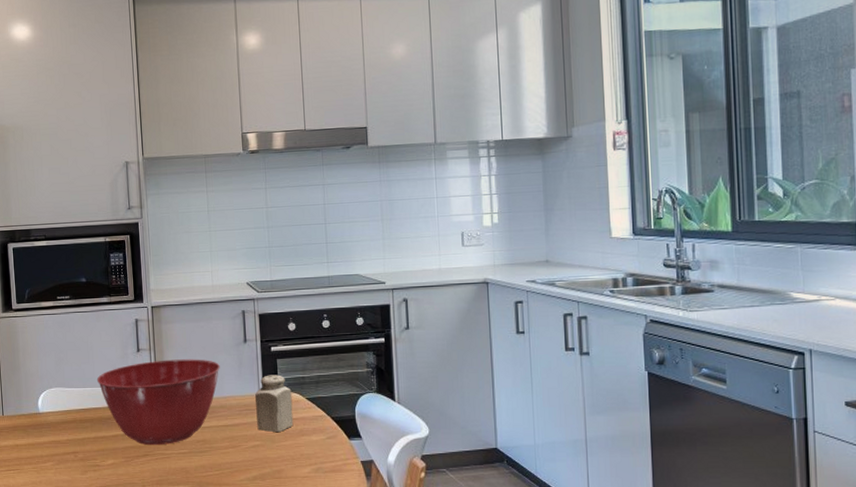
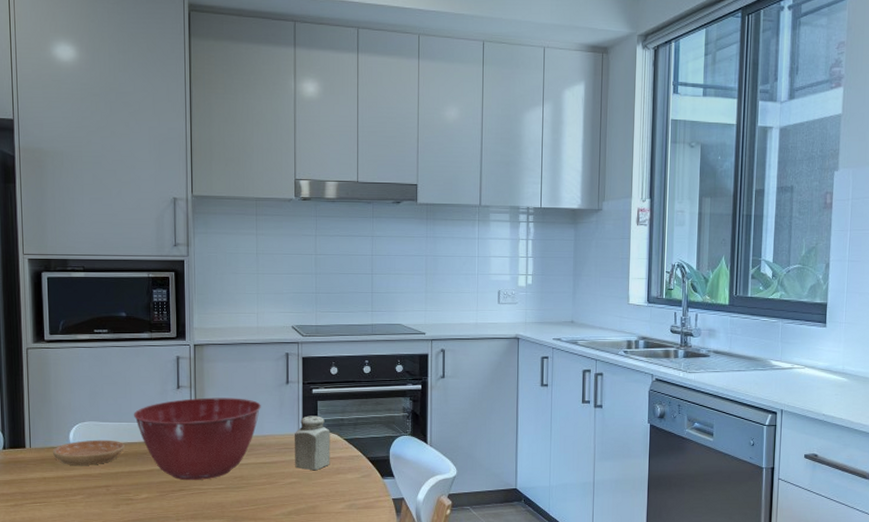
saucer: none [23,405,90,432] -> present [52,439,125,465]

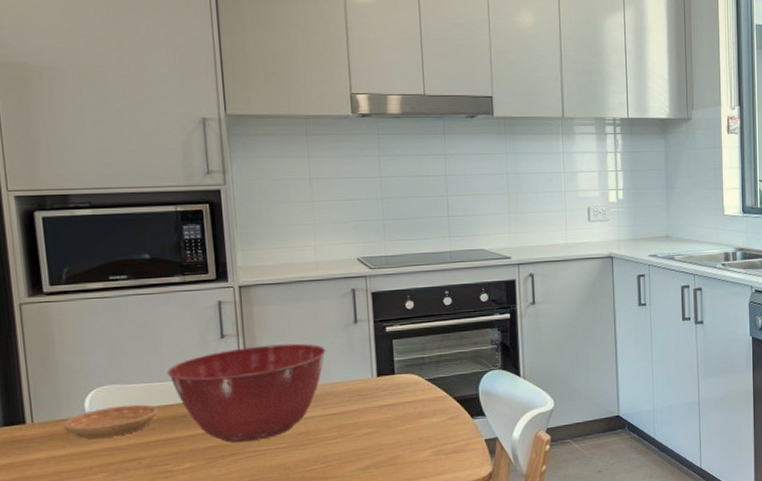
salt shaker: present [295,416,330,470] -> none [368,356,412,417]

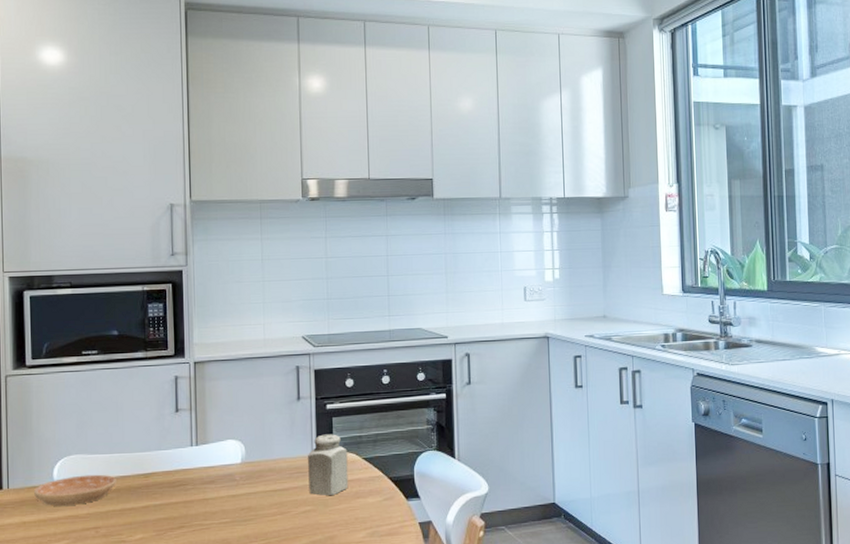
mixing bowl: present [166,343,326,443] -> none [126,419,270,516]
salt shaker: none [368,356,412,417] -> present [308,434,349,495]

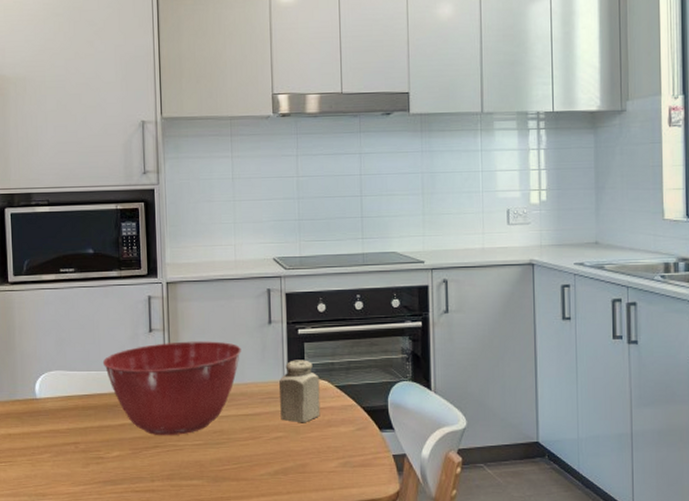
saucer: present [33,474,116,506] -> none [17,391,94,420]
mixing bowl: none [126,419,270,516] -> present [102,341,241,436]

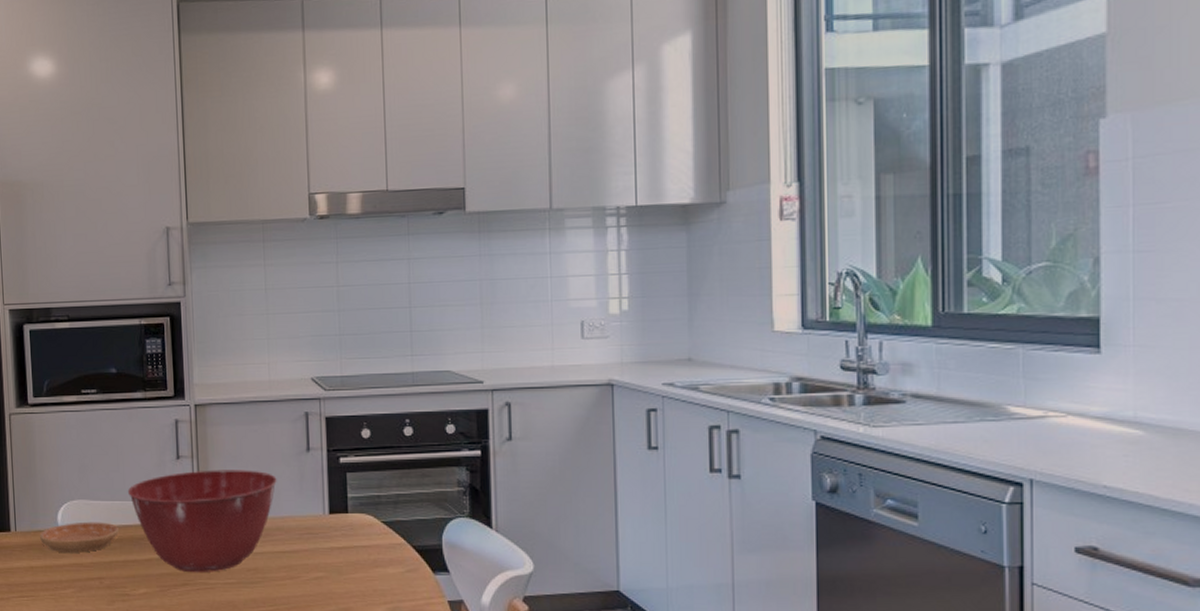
saucer: none [17,391,94,420] -> present [39,521,119,553]
salt shaker: present [279,360,321,422] -> none [319,492,366,561]

